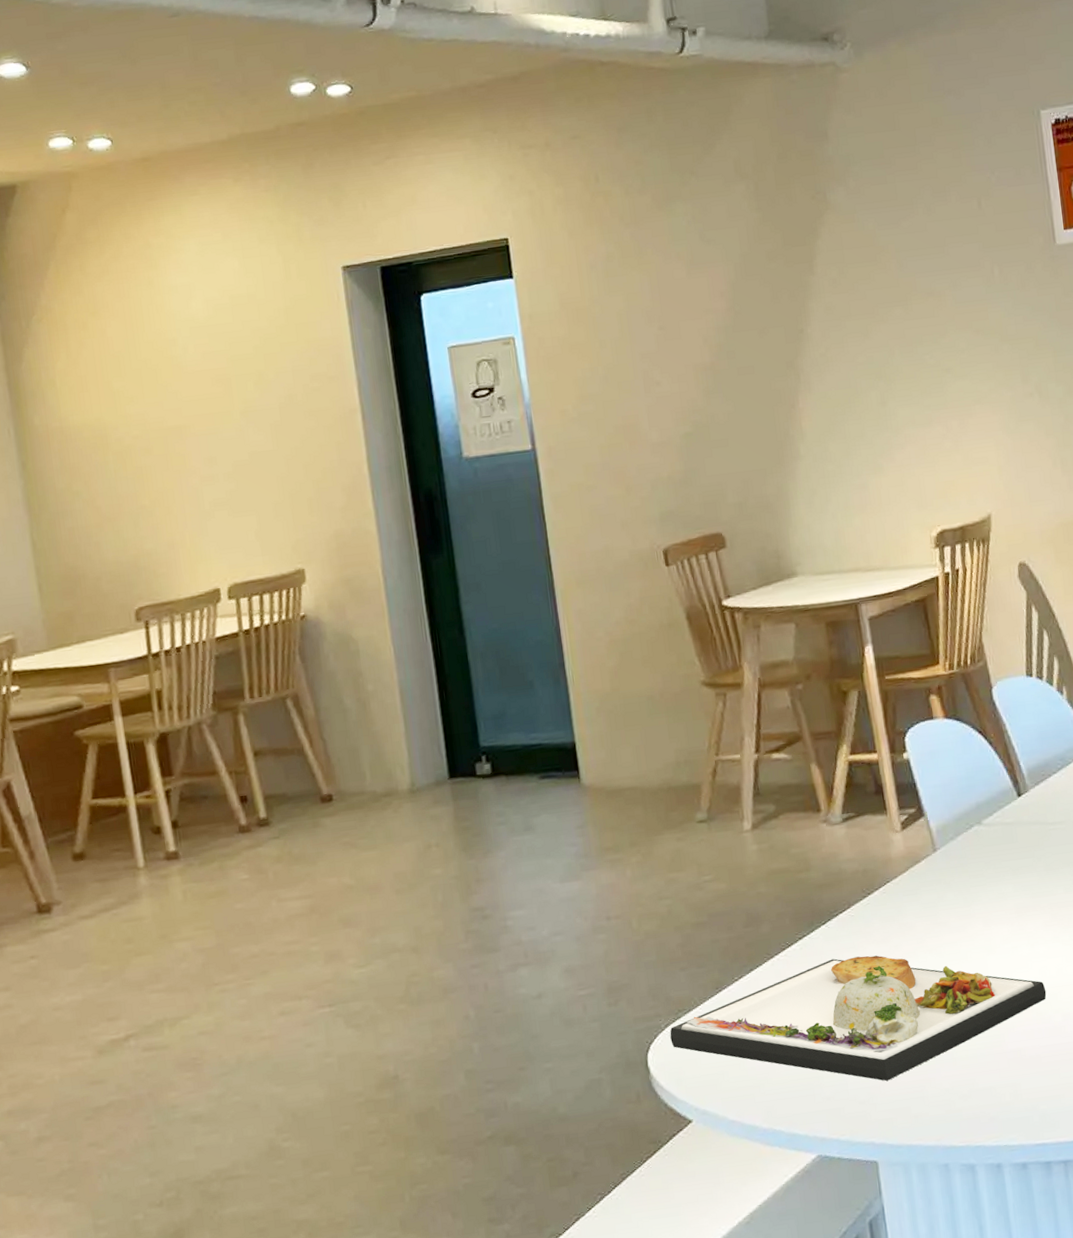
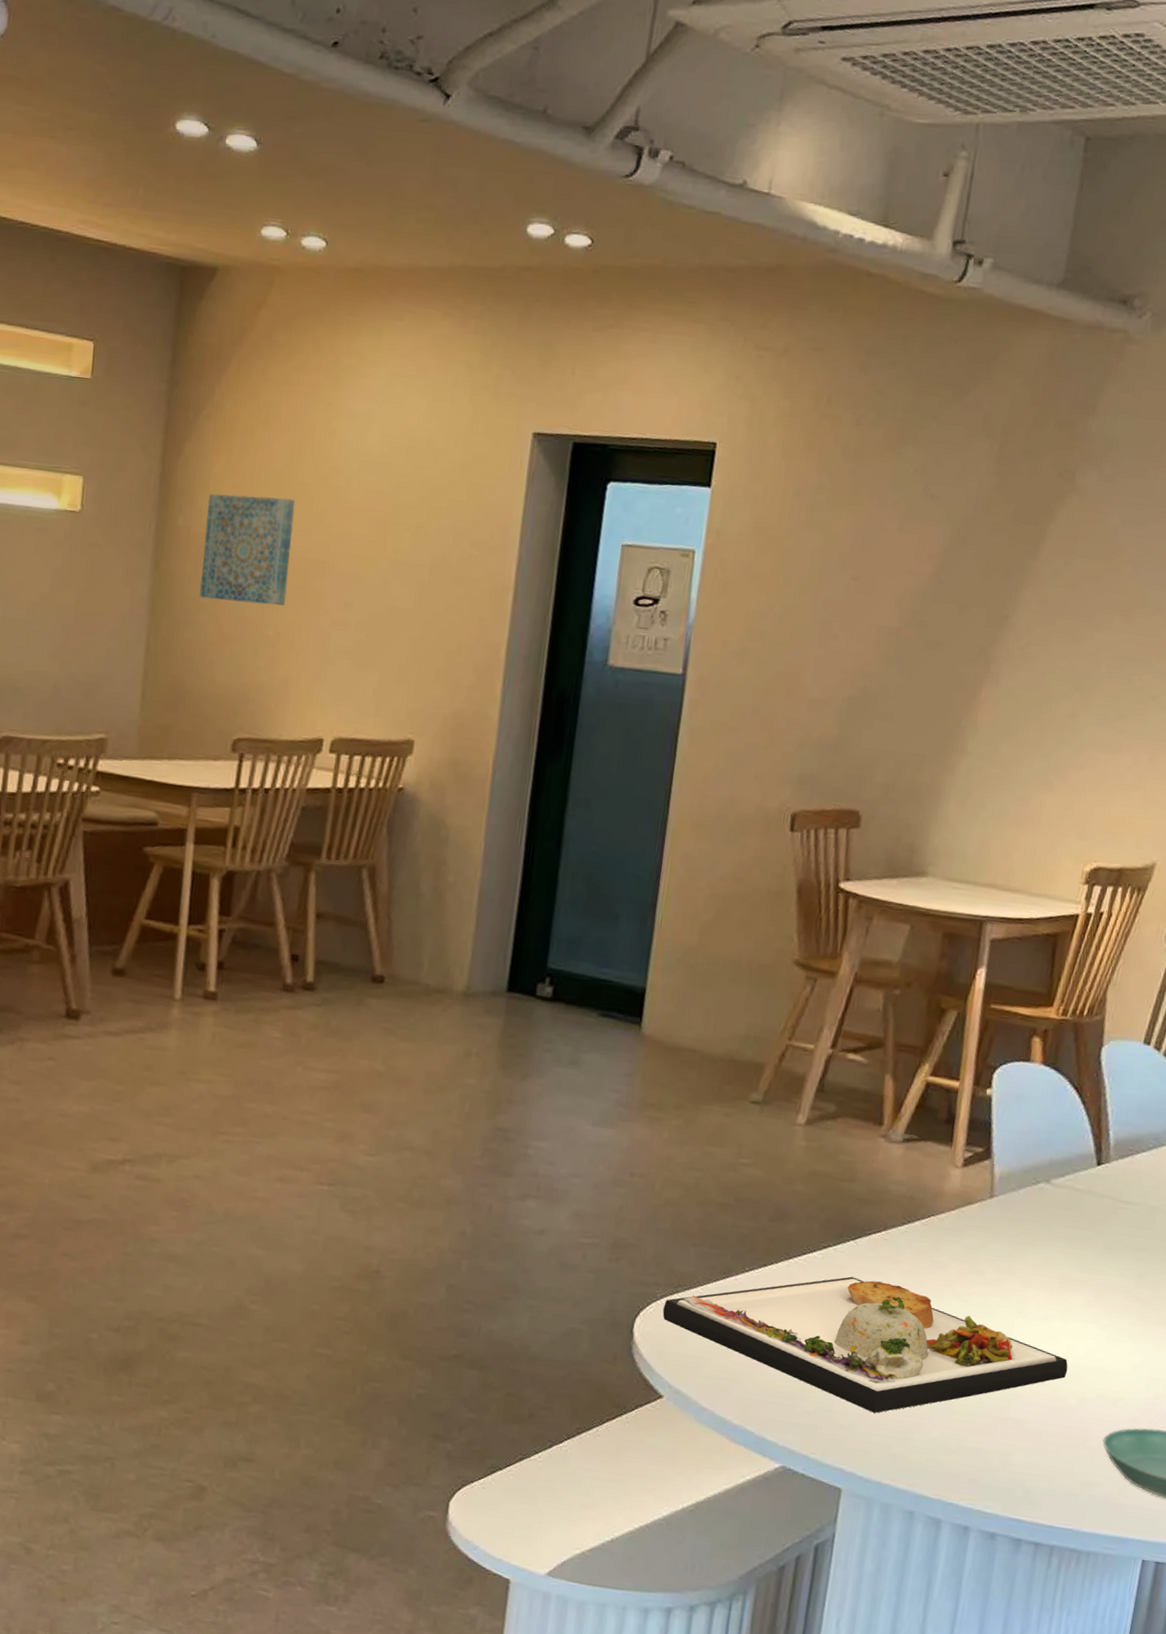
wall art: none [58,376,153,487] -> present [199,493,296,606]

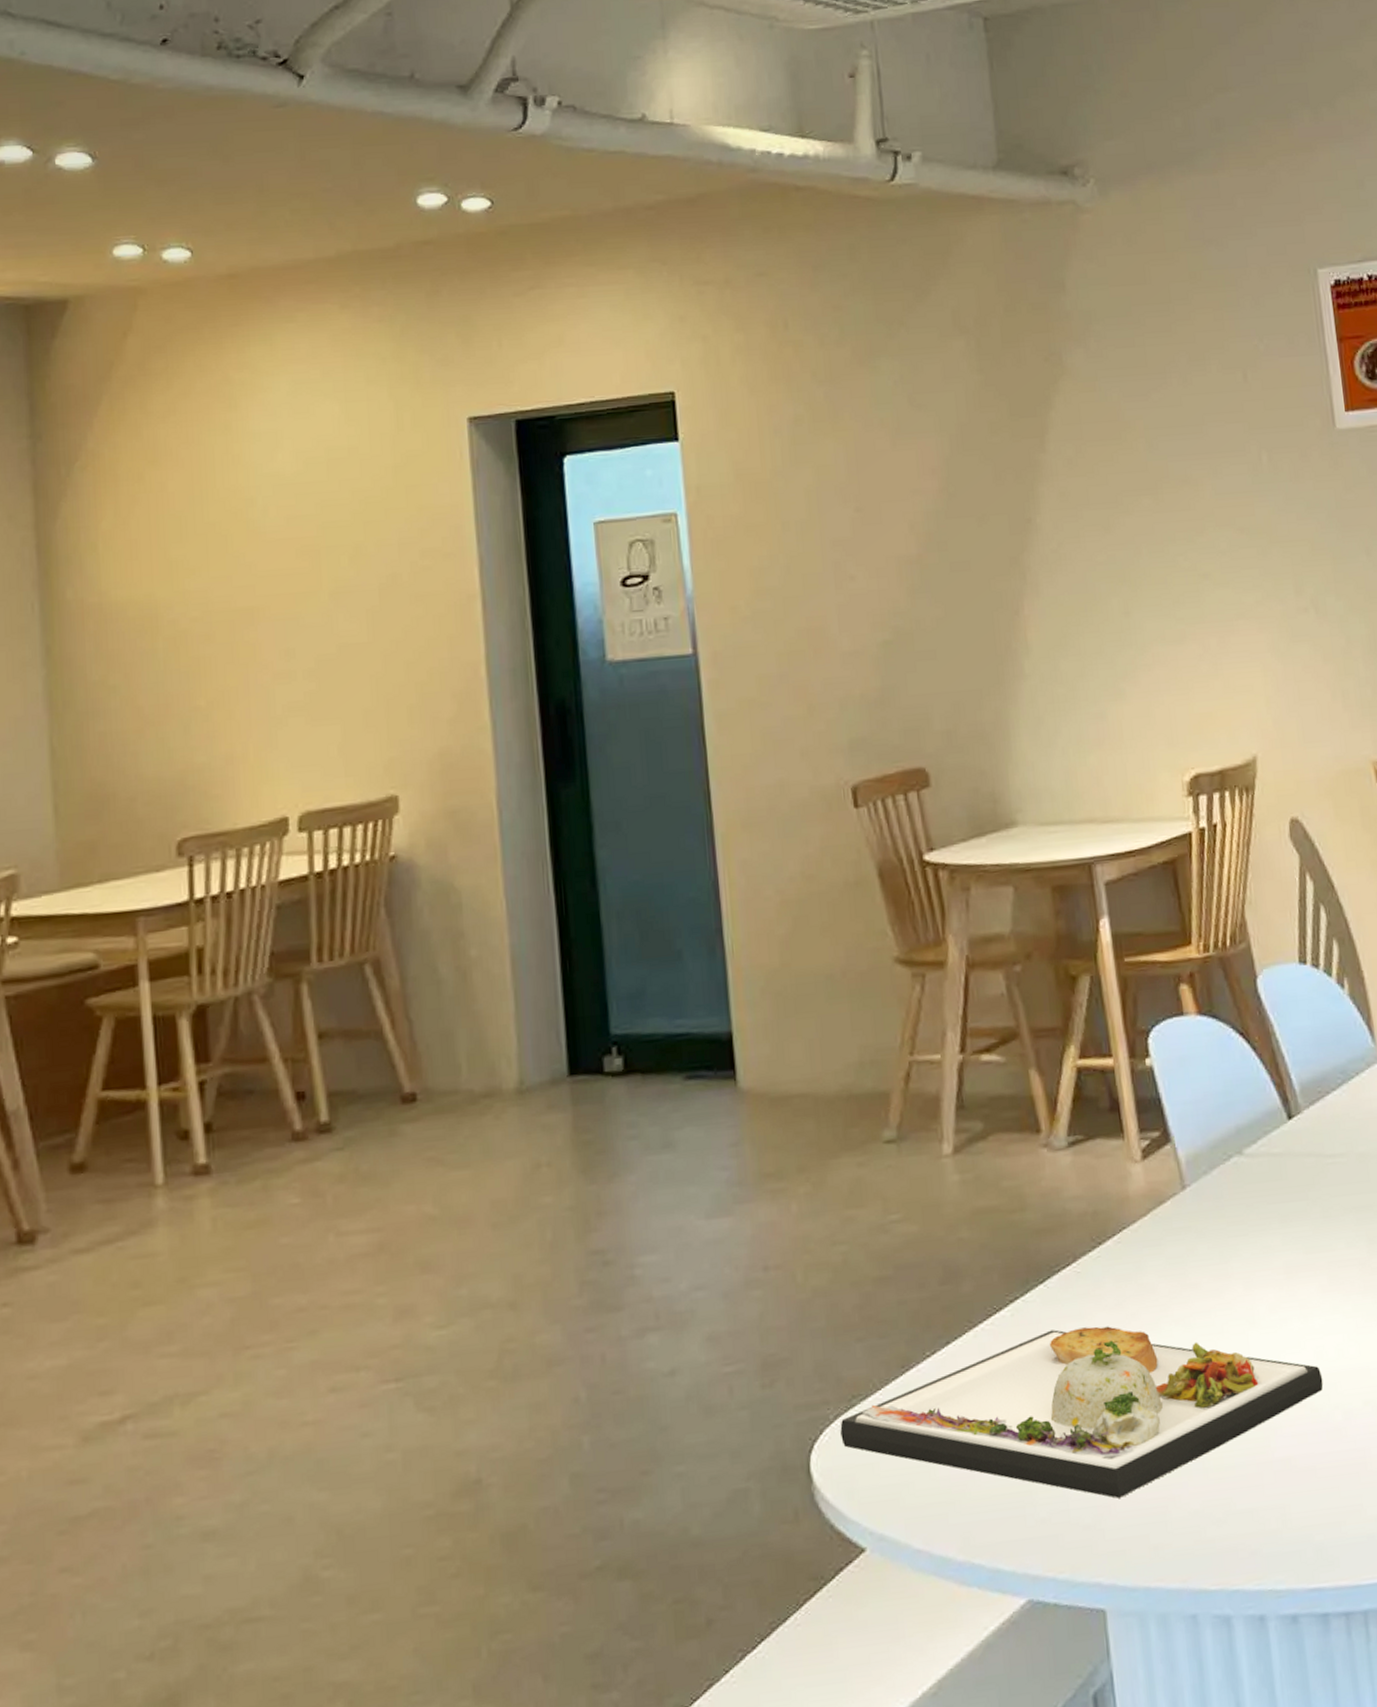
wall art: present [199,493,296,606] -> none [100,543,214,680]

